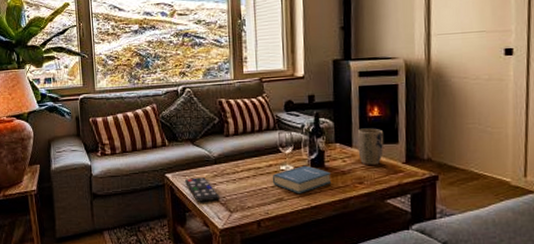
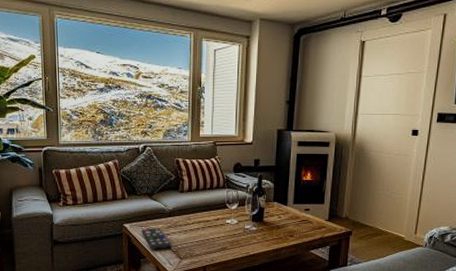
hardback book: present [272,165,332,193] -> none [218,220,269,244]
plant pot: present [357,128,384,166] -> none [291,190,313,222]

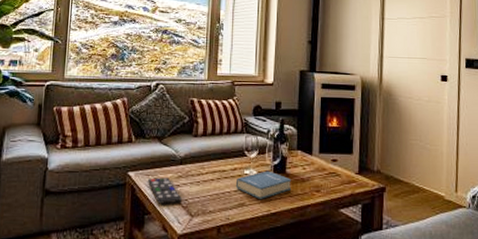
hardback book: none [218,220,269,244] -> present [235,170,292,199]

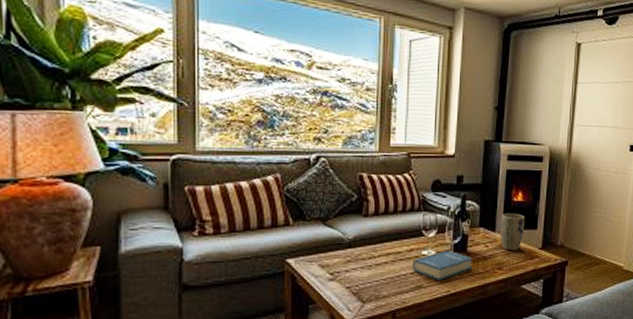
remote control: present [148,177,182,204] -> none [311,263,351,292]
plant pot: none [317,137,341,175] -> present [500,213,525,251]

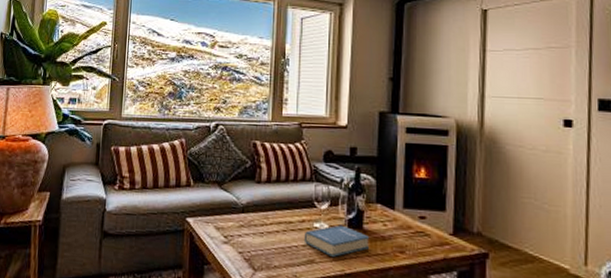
plant pot: present [500,213,525,251] -> none [401,190,430,234]

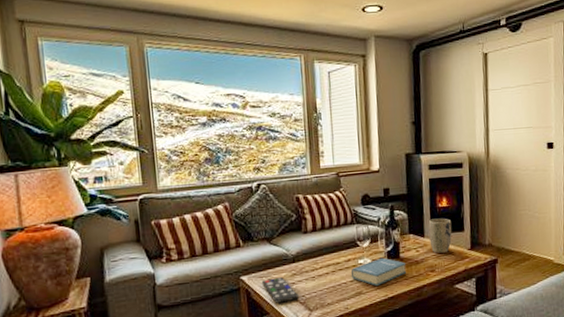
remote control: none [207,225,244,255] -> present [262,277,299,304]
plant pot: none [401,190,430,234] -> present [428,218,452,254]

